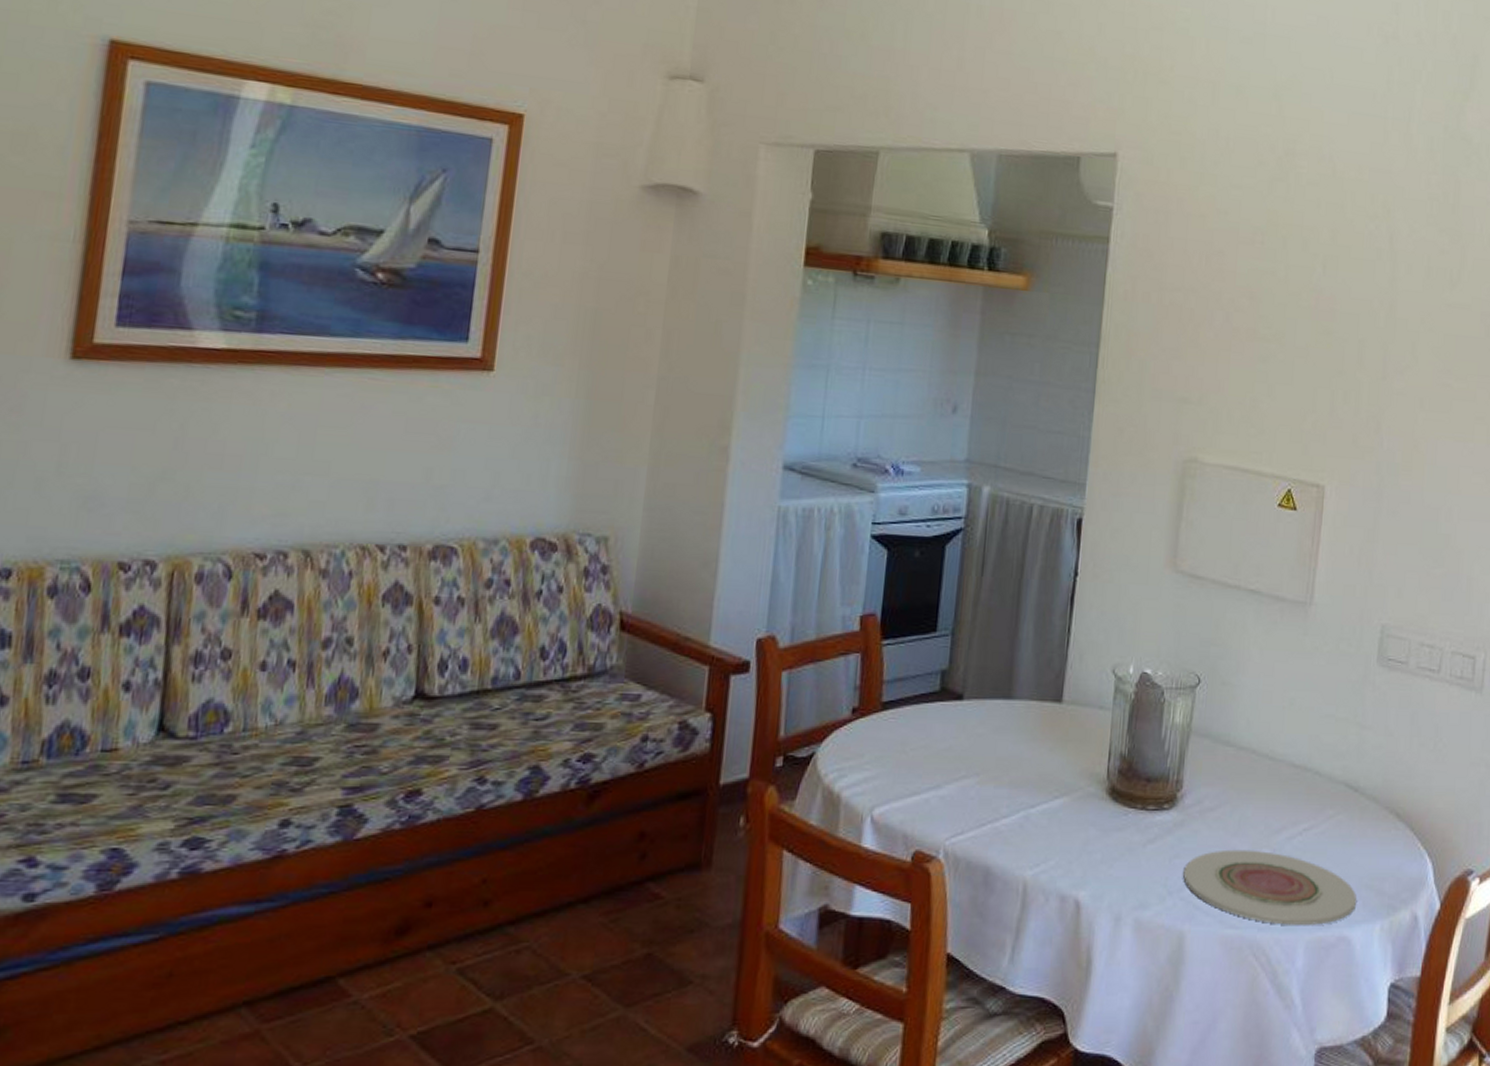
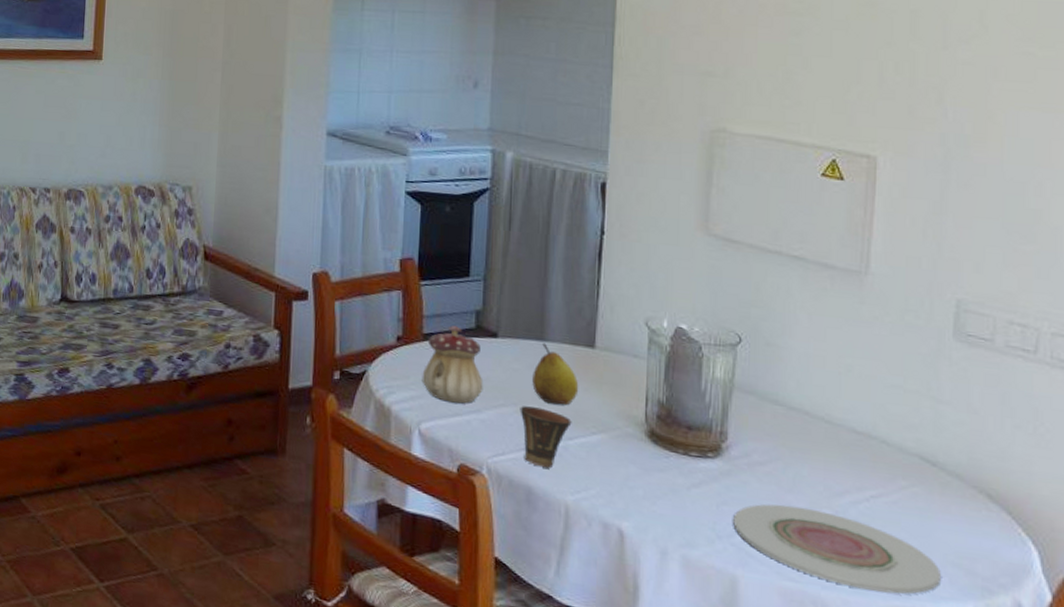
teapot: none [877,689,945,780] -> present [422,325,484,404]
cup: none [982,775,1035,843] -> present [520,406,572,469]
fruit: none [996,701,1044,770] -> present [532,342,579,405]

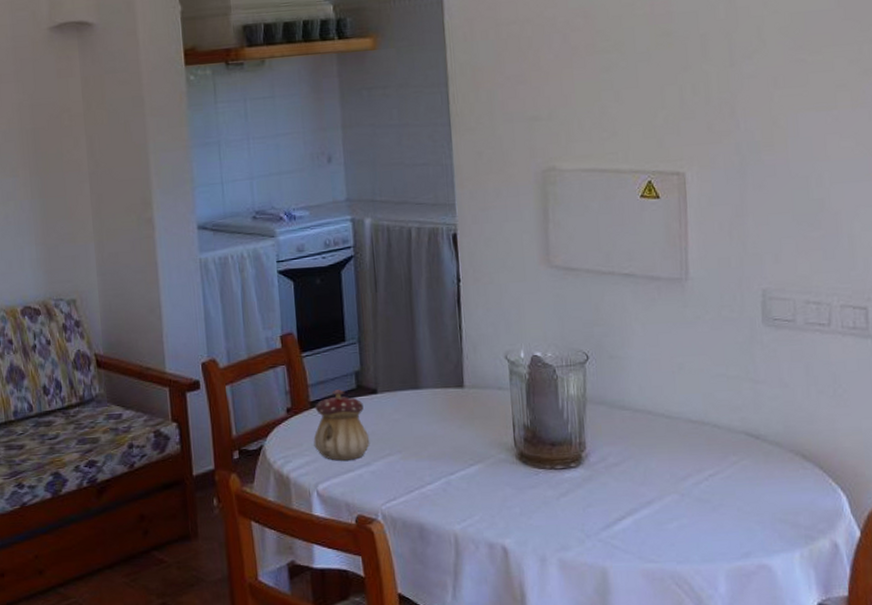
cup: present [520,406,572,469] -> none [404,451,452,504]
fruit: present [532,342,579,405] -> none [412,391,454,445]
plate: present [733,504,942,595] -> none [598,496,773,558]

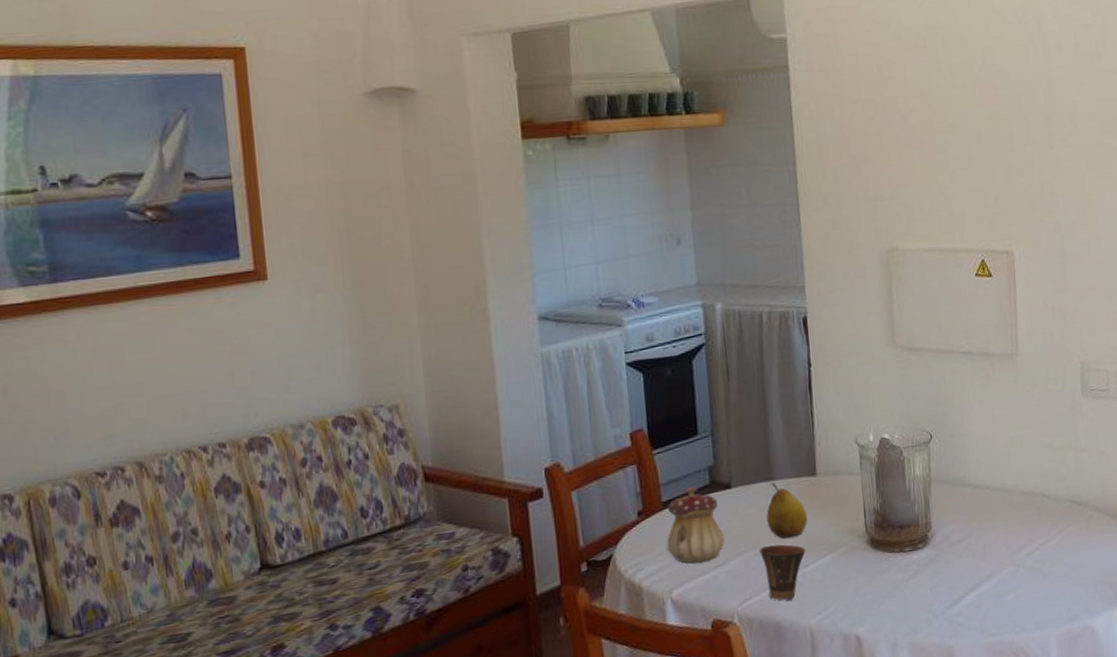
cup: none [404,451,452,504] -> present [759,544,806,600]
fruit: none [412,391,454,445] -> present [766,482,808,539]

